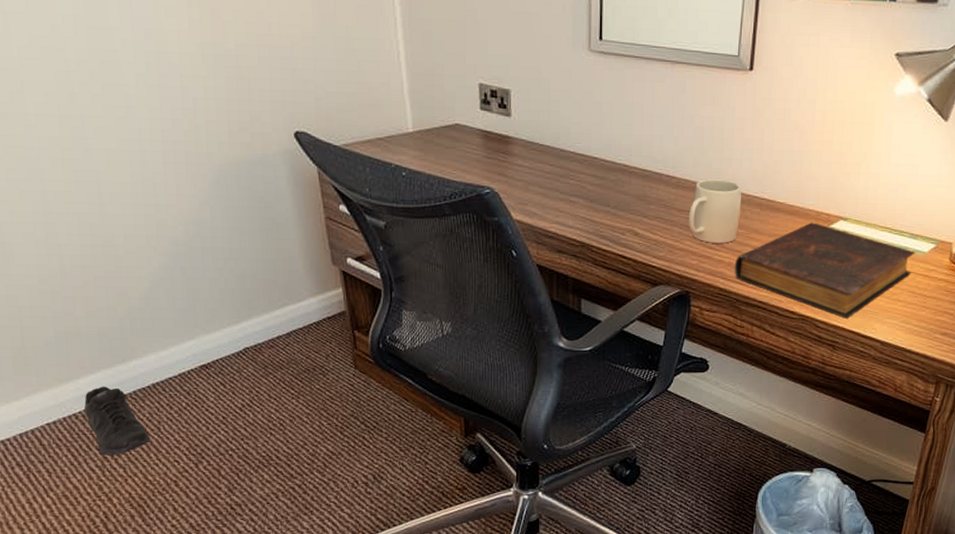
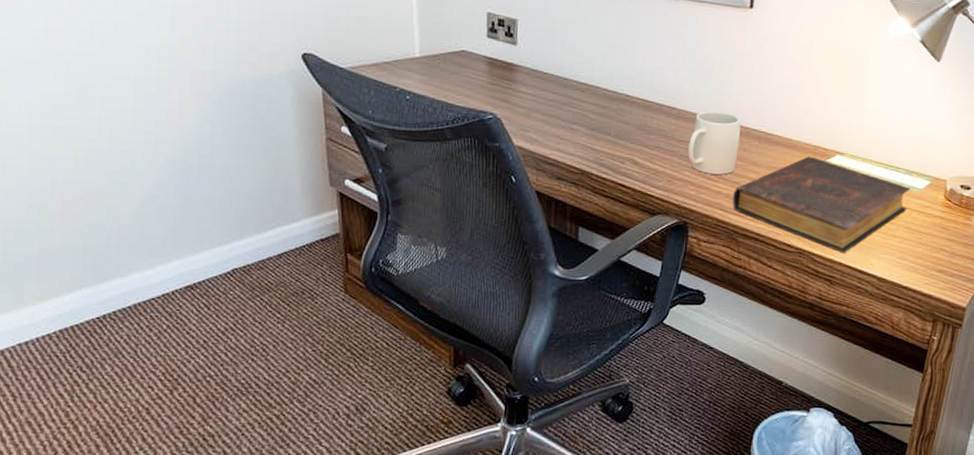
athletic shoe: present [83,386,150,456] -> none [59,305,125,380]

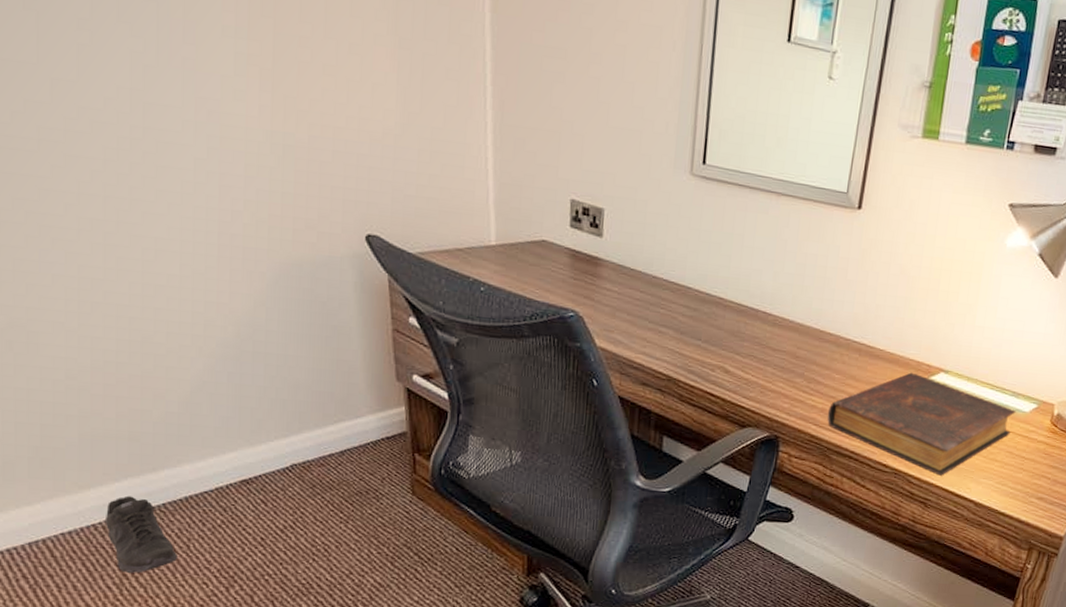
athletic shoe: none [59,305,125,380] -> present [104,495,177,573]
mug: present [687,111,741,175] -> none [782,319,841,388]

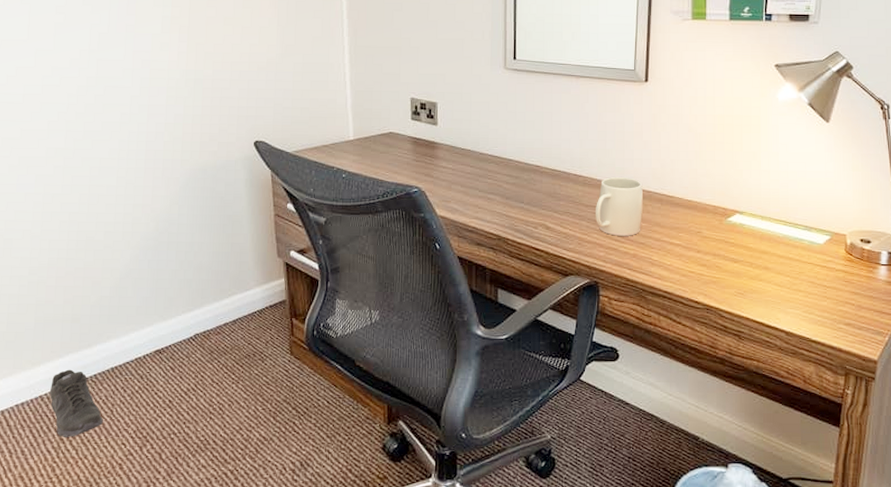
mug: none [782,319,841,388] -> present [595,177,644,236]
book: present [827,372,1016,476] -> none [639,216,811,308]

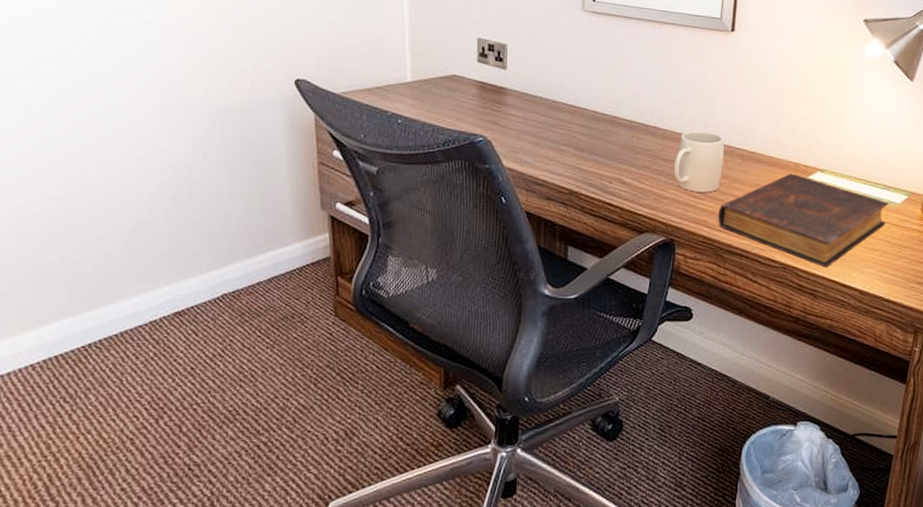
athletic shoe: present [49,369,103,437] -> none [42,334,110,411]
book: none [639,216,811,308] -> present [717,173,889,267]

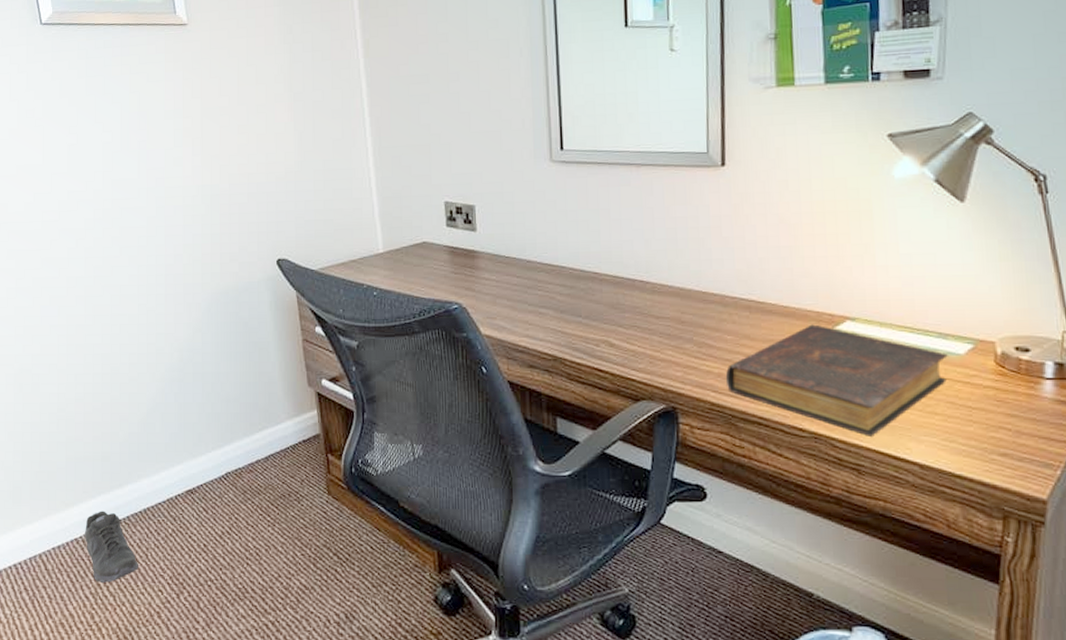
athletic shoe: none [42,334,110,411] -> present [84,510,138,583]
mug: present [673,131,725,193] -> none [667,282,728,352]

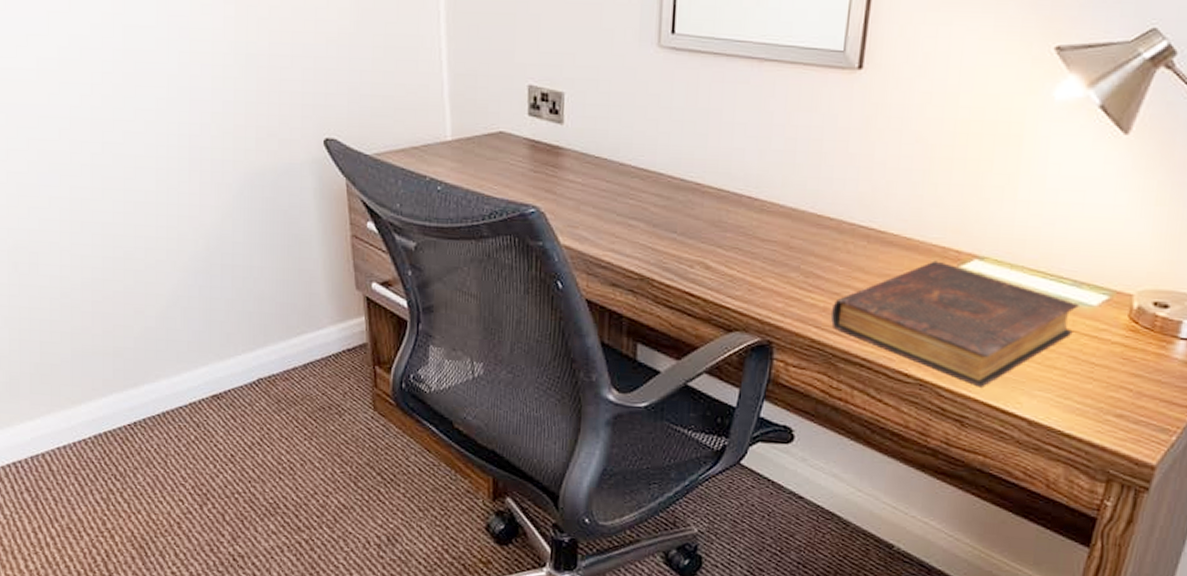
athletic shoe: present [84,510,138,583] -> none [93,411,156,489]

